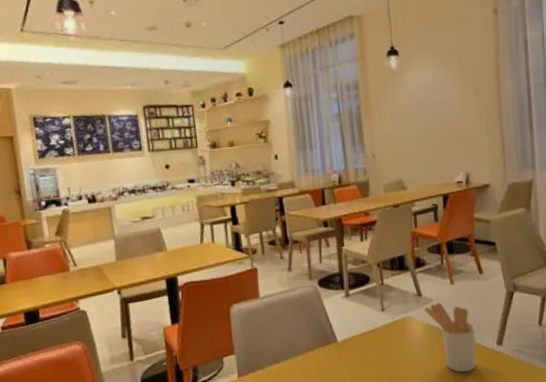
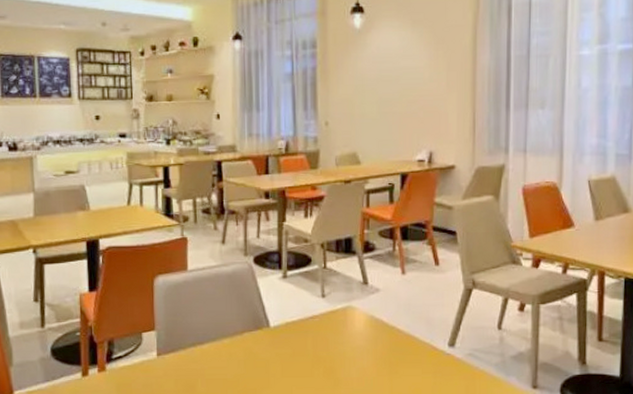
utensil holder: present [424,302,476,373] -> none [370,293,426,374]

